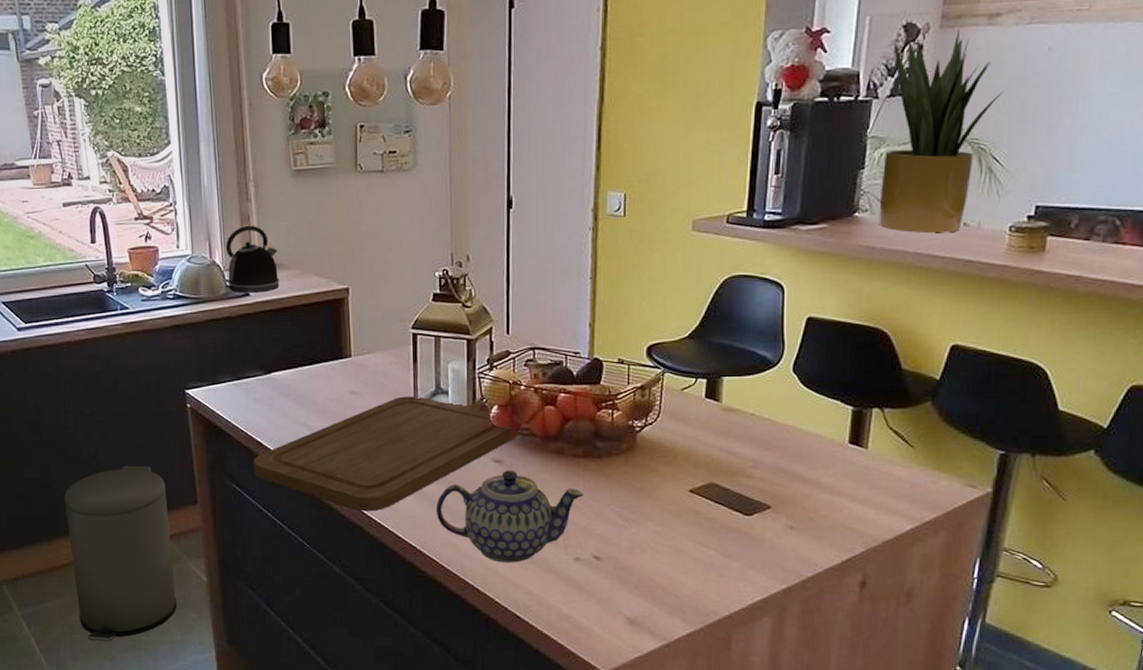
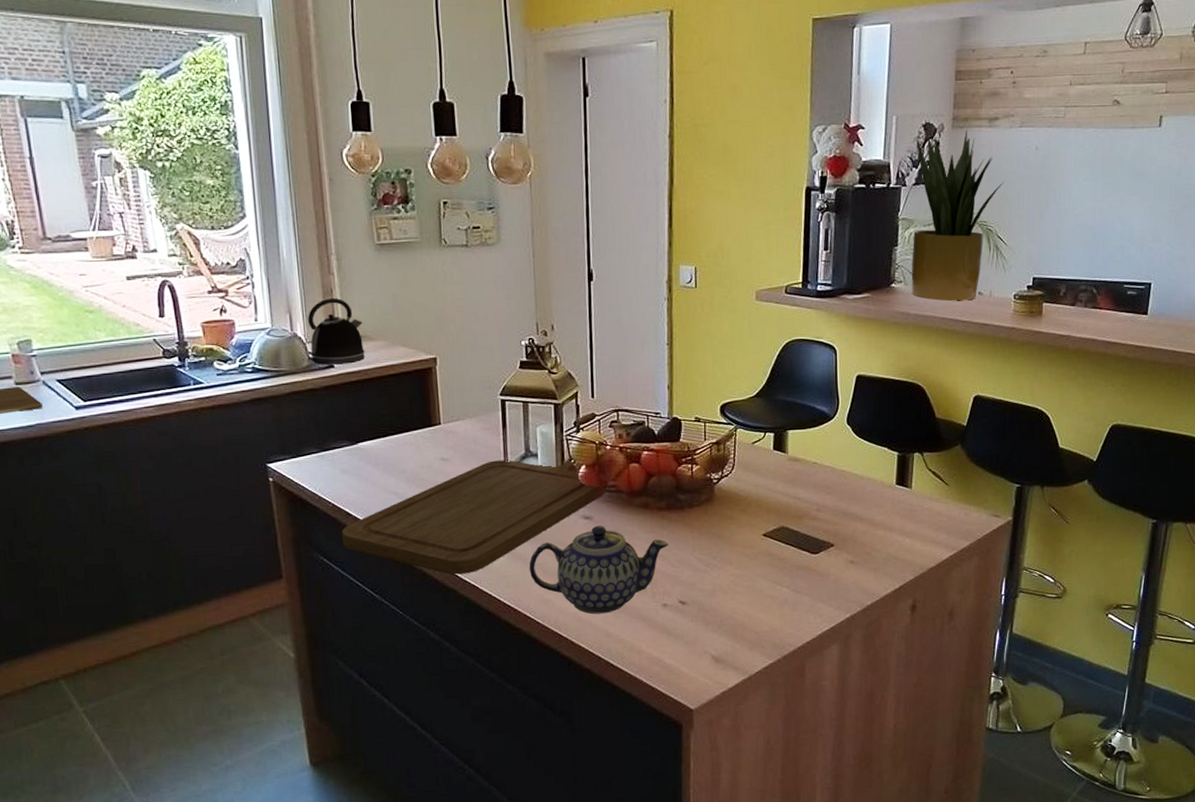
pedal bin: present [63,465,177,642] -> none [131,543,262,731]

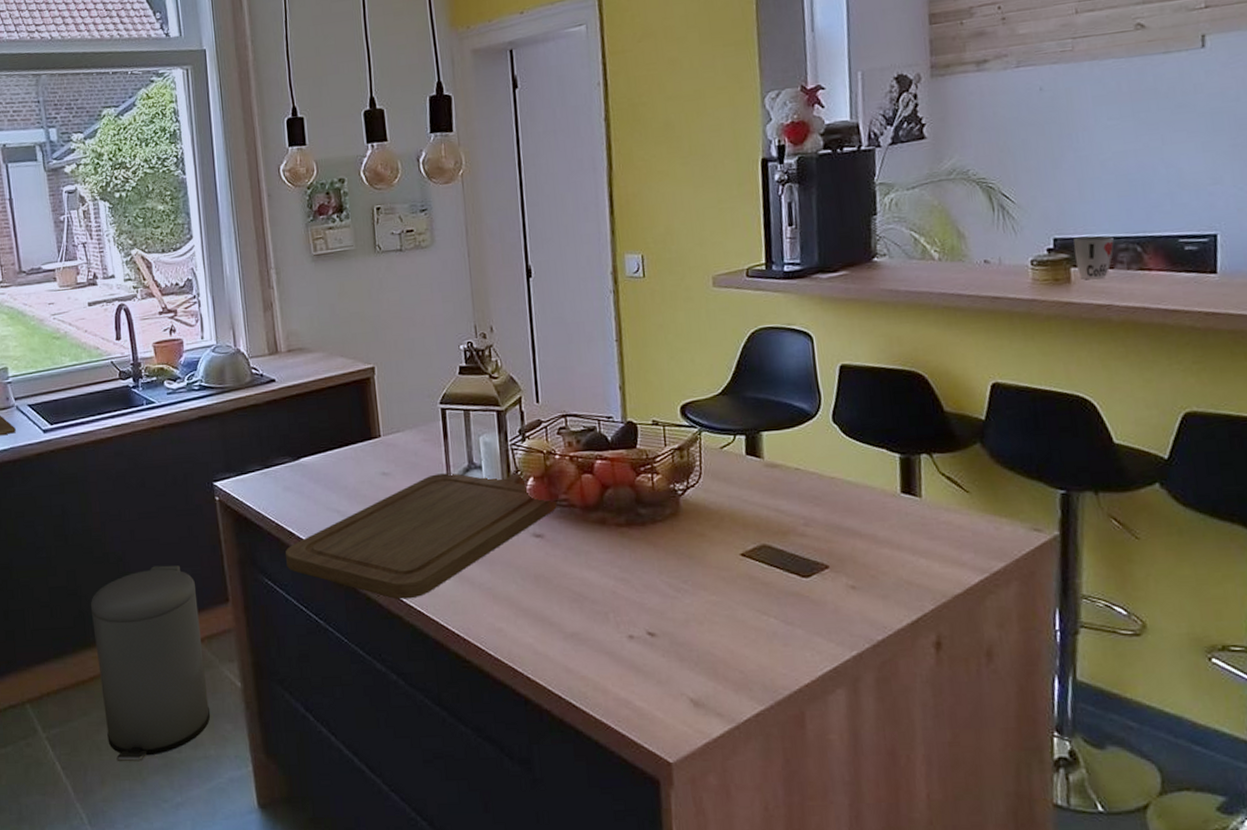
pedal bin: none [131,543,262,731] -> present [90,565,210,762]
kettle: present [308,297,365,365] -> none [250,311,305,379]
teapot: present [529,526,669,614] -> none [477,545,631,646]
planter: present [911,129,1004,302] -> none [888,76,1003,274]
cup: none [1047,277,1077,314] -> present [1073,235,1114,280]

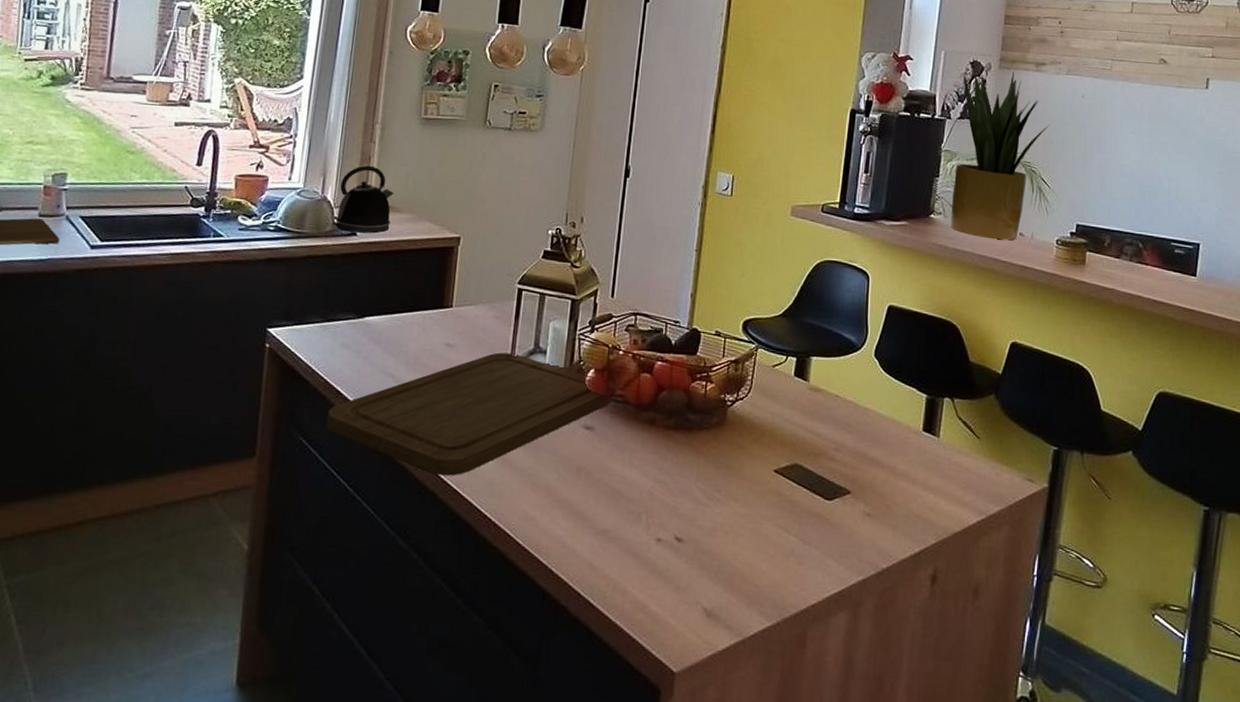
pedal bin: present [90,565,210,762] -> none [80,408,222,623]
kettle: none [250,311,305,379] -> present [333,165,394,233]
planter: none [888,76,1003,274] -> present [950,70,1049,241]
cup: present [1073,235,1114,280] -> none [1090,226,1122,266]

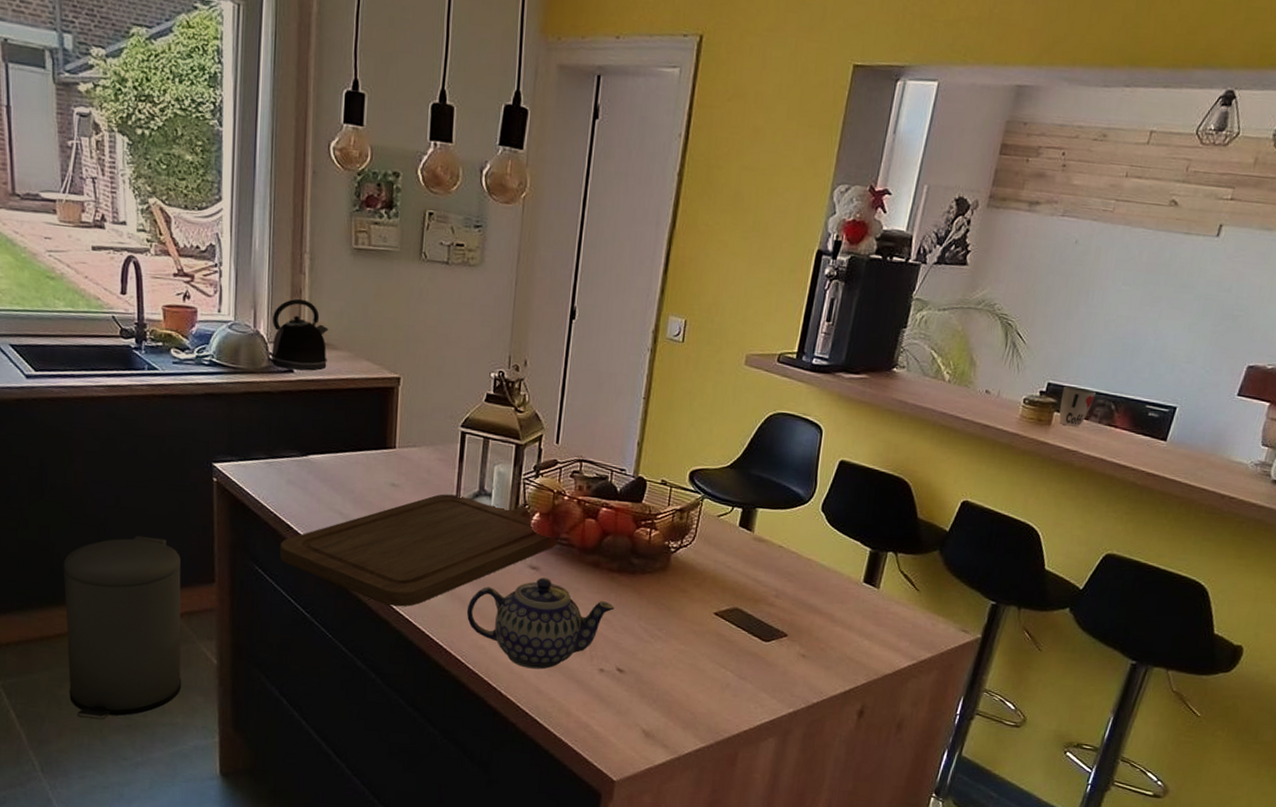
pedal bin: none [80,408,222,623] -> present [63,535,181,720]
teapot: none [517,438,672,542] -> present [466,578,615,670]
planter: present [950,70,1049,241] -> none [913,210,1034,398]
cup: none [1090,226,1122,266] -> present [1059,385,1096,427]

